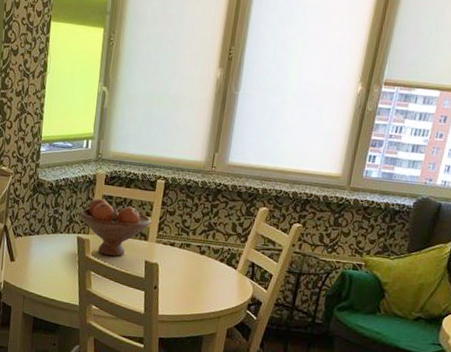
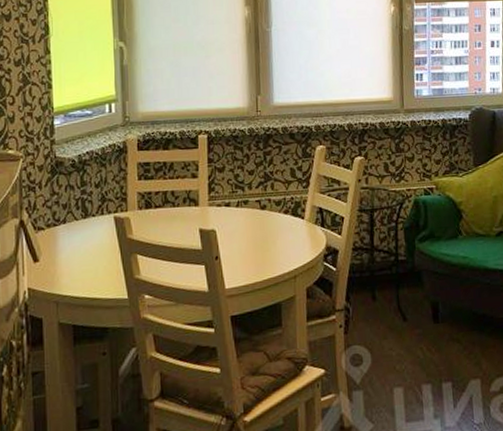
fruit bowl: present [79,198,151,256] -> none [113,167,199,232]

